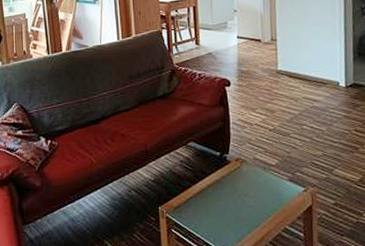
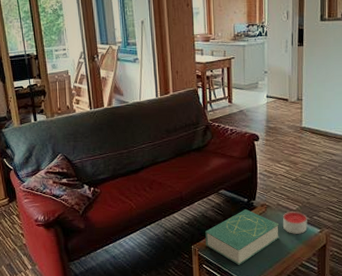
book: none [174,164,258,230] -> present [205,209,279,265]
candle: none [261,166,290,193] -> present [283,211,307,234]

